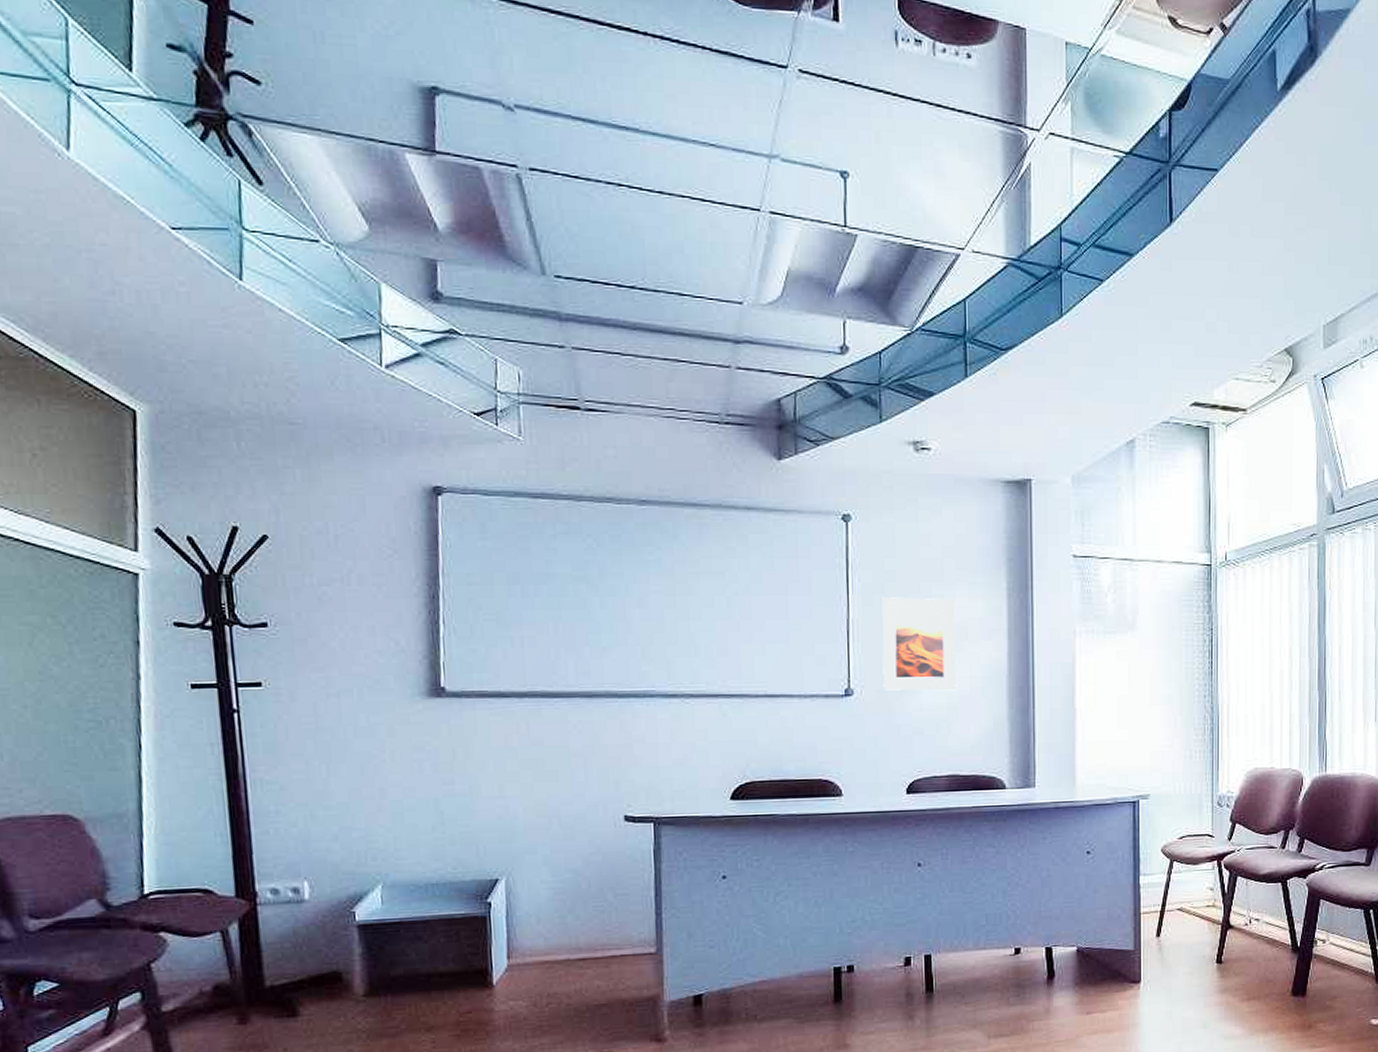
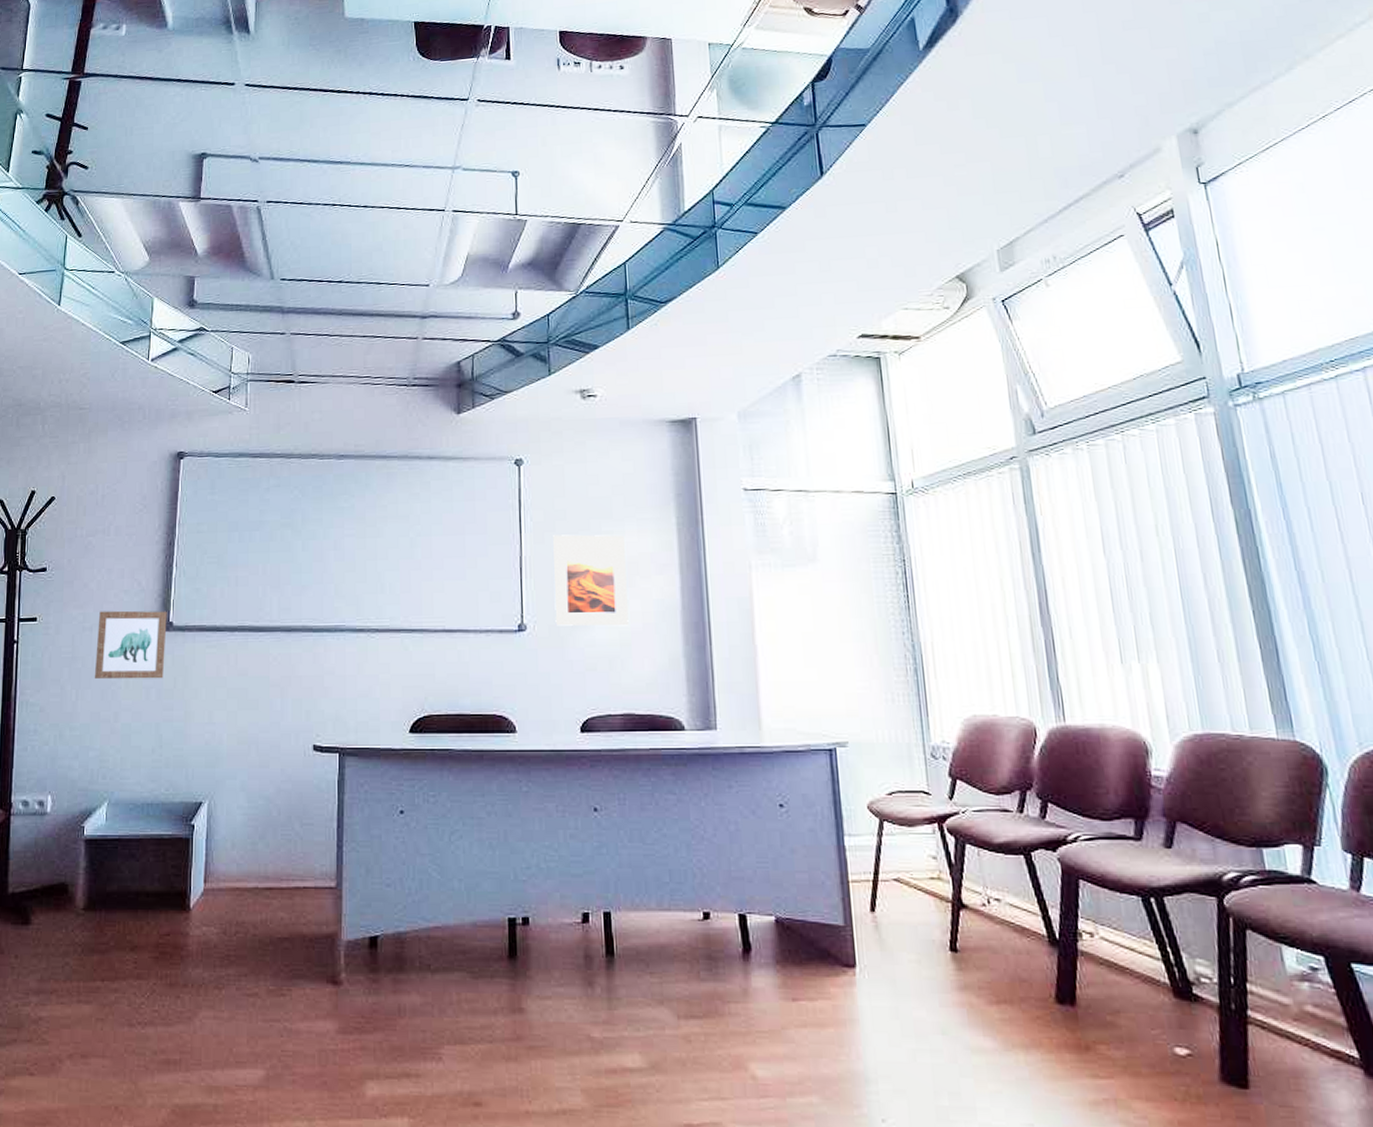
wall art: none [346,674,439,753] -> present [94,610,167,680]

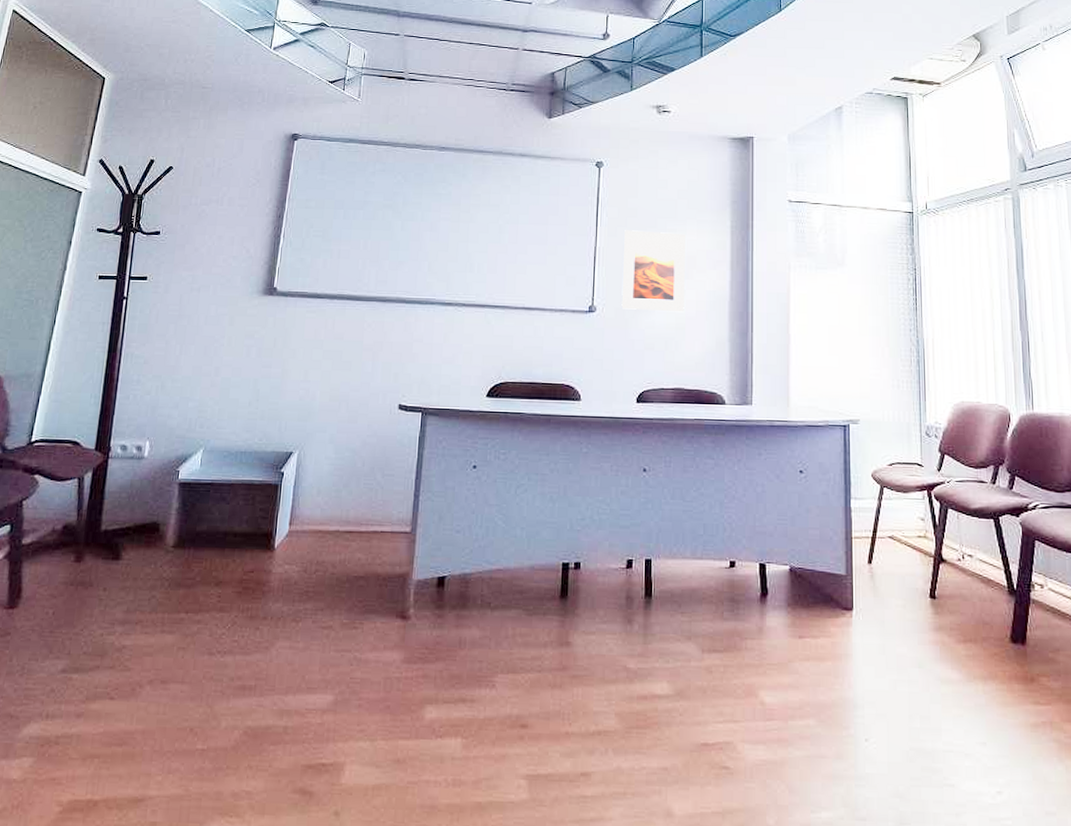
wall art: present [94,610,167,680] -> none [198,274,272,339]

